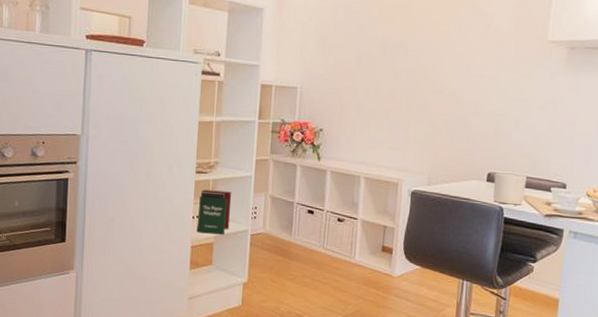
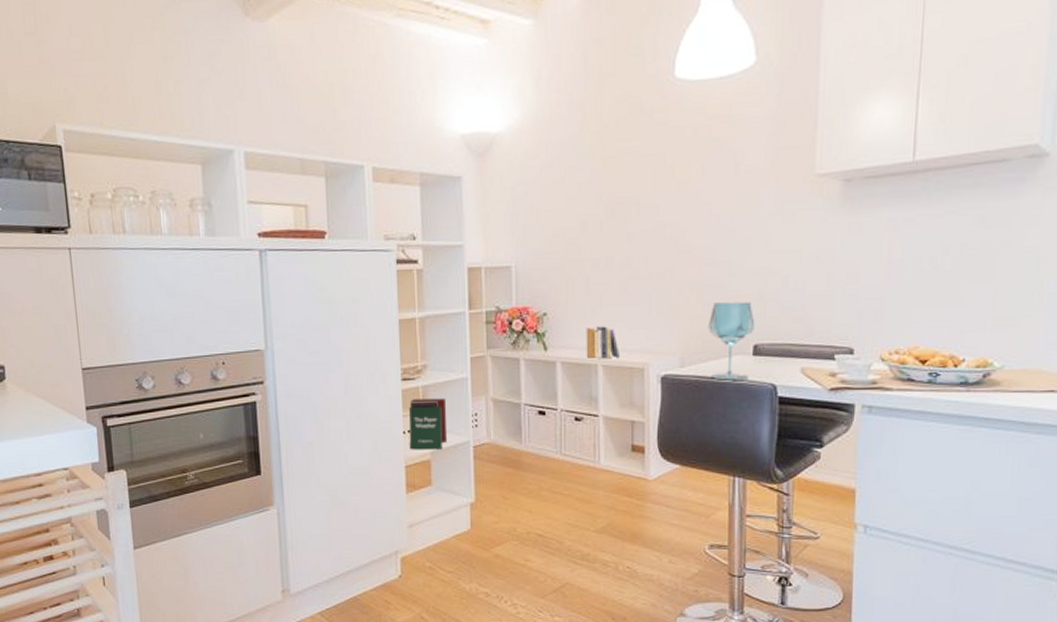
books: none [352,144,380,172] -> present [586,326,620,360]
wine glass: none [451,135,491,201] -> present [707,302,755,380]
mug: present [492,172,527,205] -> none [762,342,803,381]

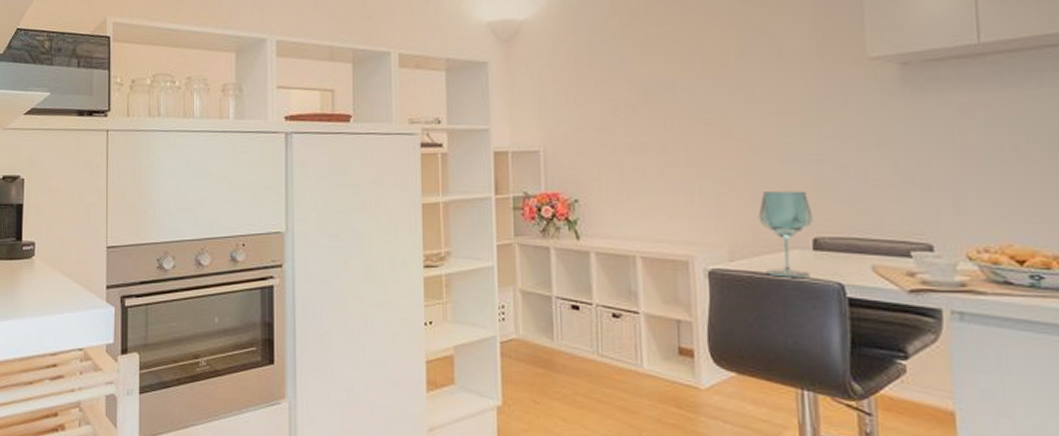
books: present [409,398,448,450] -> none [430,288,472,344]
books: present [586,326,620,360] -> none [621,215,660,250]

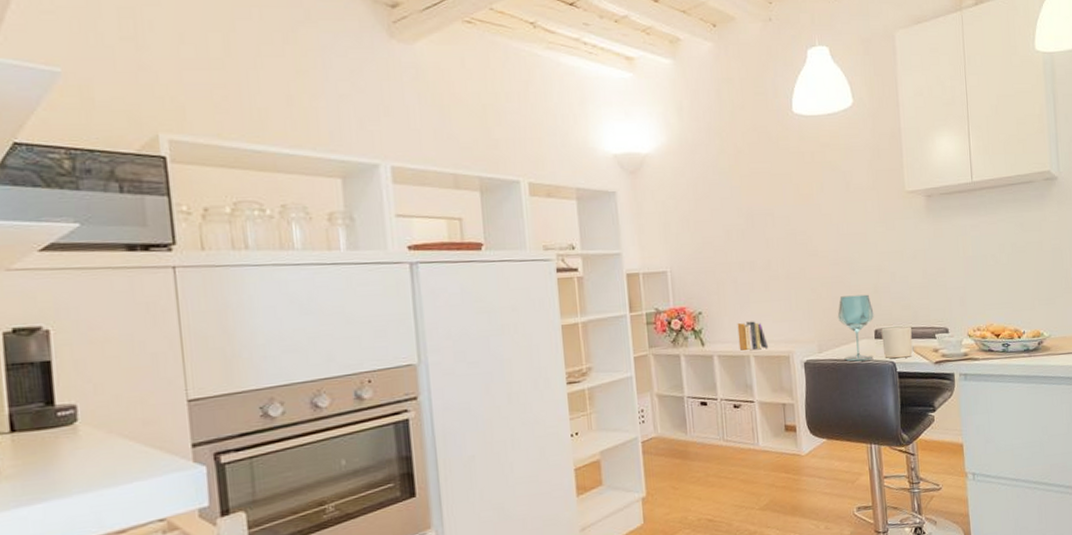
books: none [621,215,660,250] -> present [737,321,768,351]
mug: none [823,236,873,279] -> present [881,326,913,359]

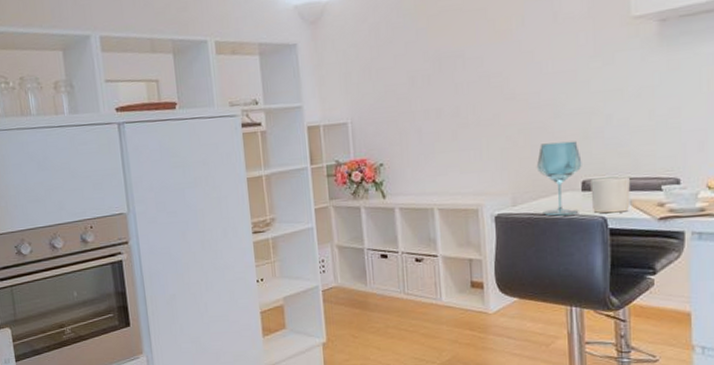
books: present [737,321,768,351] -> none [421,172,454,204]

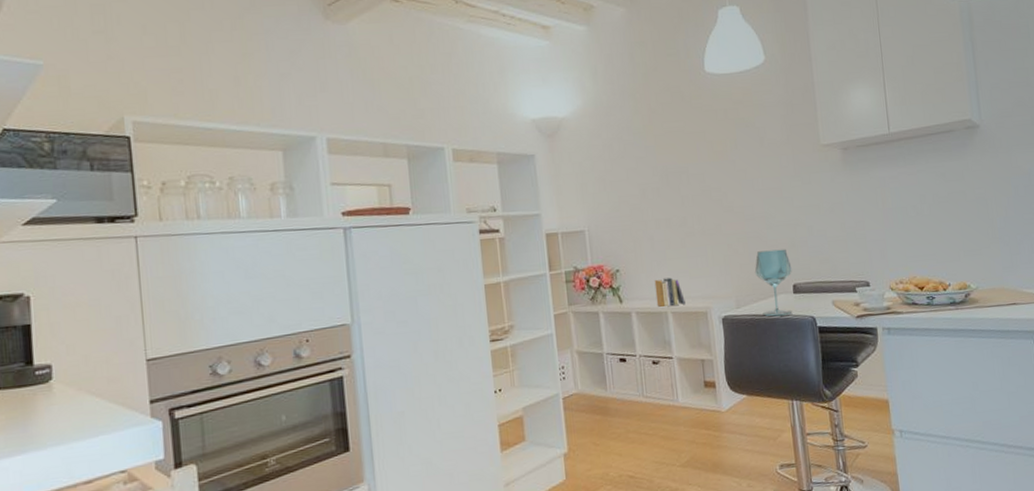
books: none [421,172,454,204] -> present [654,277,685,308]
mug: present [590,176,630,214] -> none [800,280,833,313]

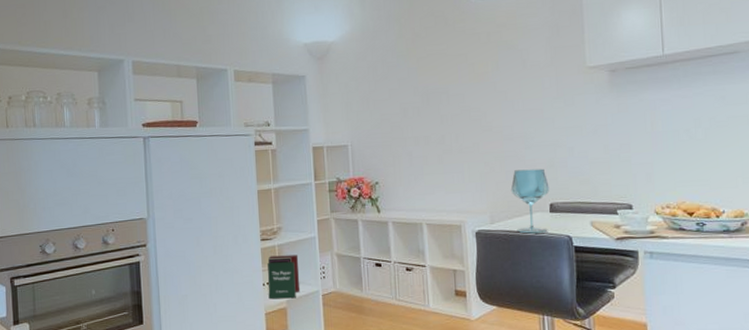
books: none [499,355,538,408] -> present [267,255,301,299]
books: present [654,277,685,308] -> none [411,191,440,219]

